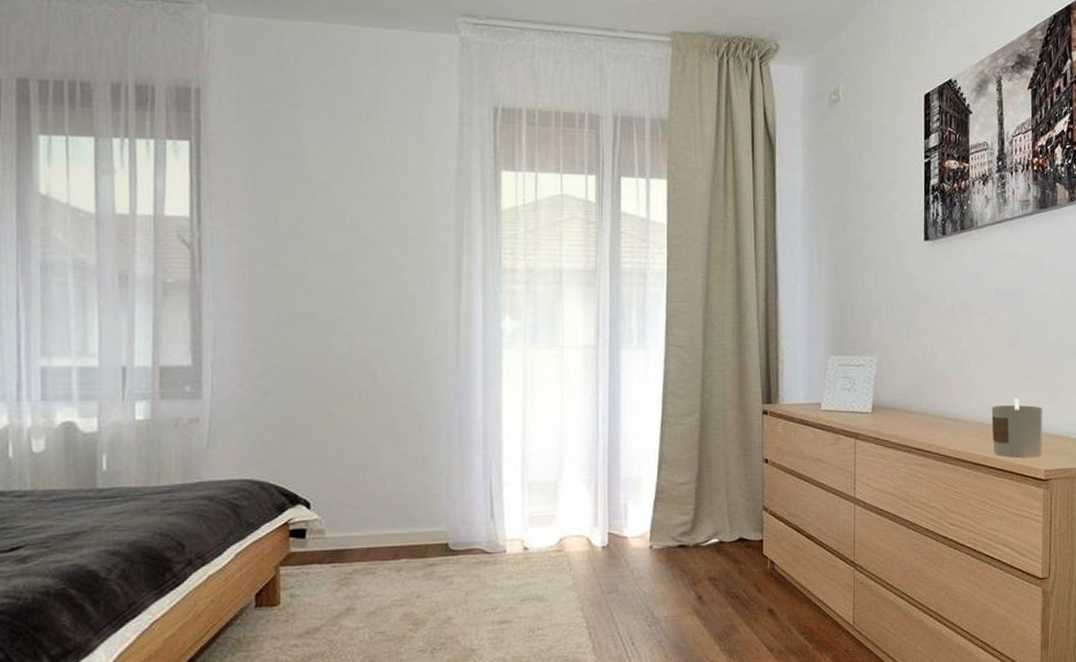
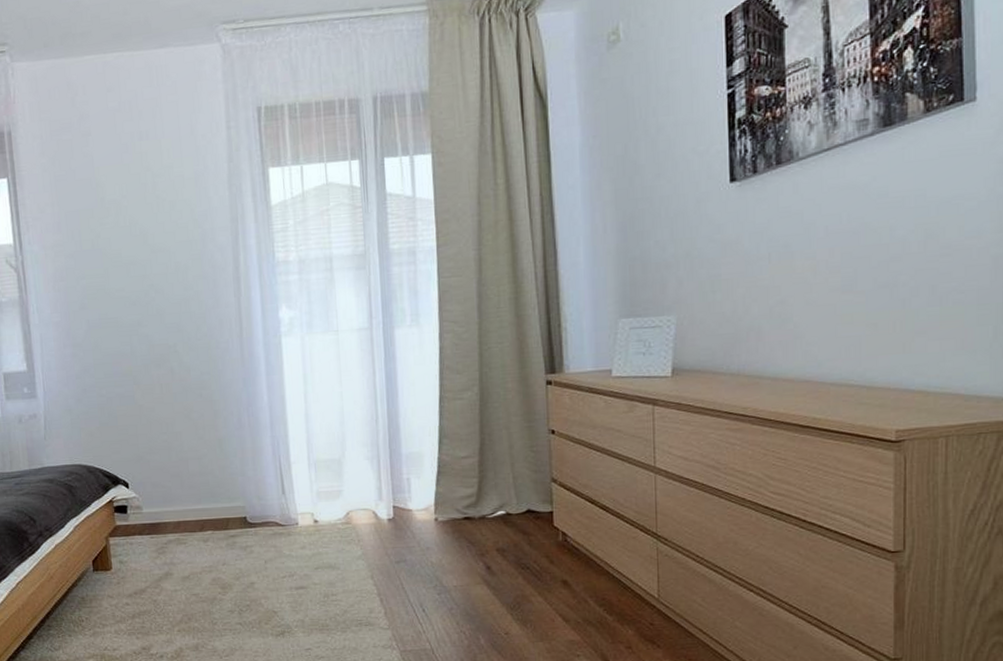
candle: present [991,398,1043,459] -> none [822,350,892,419]

